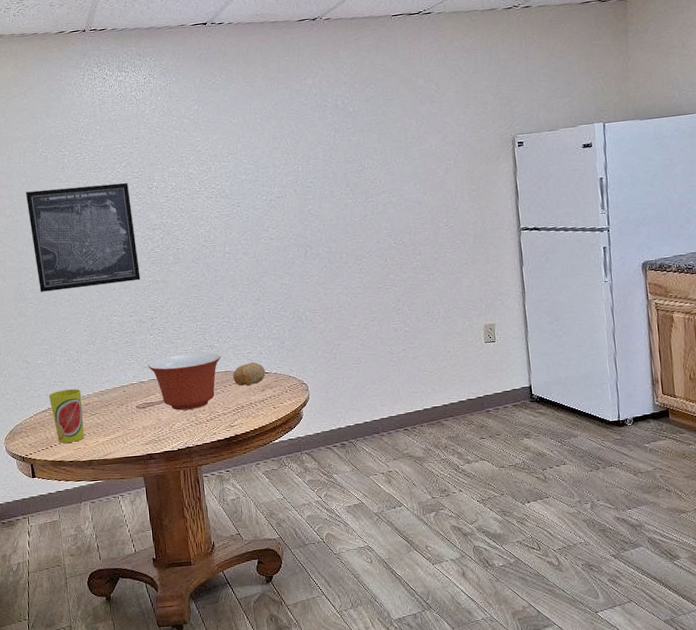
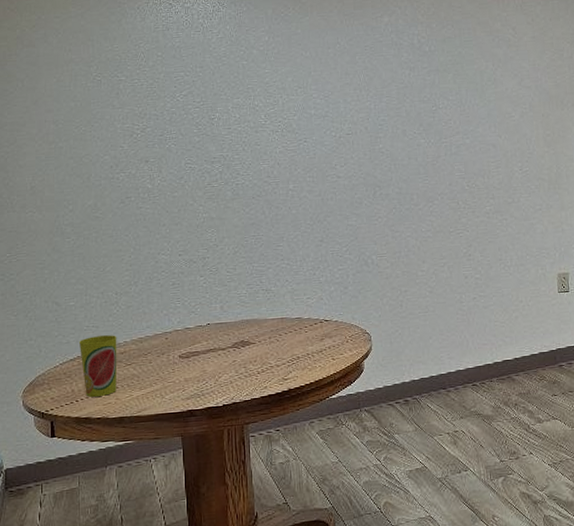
wall art: present [25,182,141,292] -> none [73,112,194,226]
mixing bowl: present [147,352,221,411] -> none [195,297,278,361]
fruit: present [233,362,266,386] -> none [289,308,325,335]

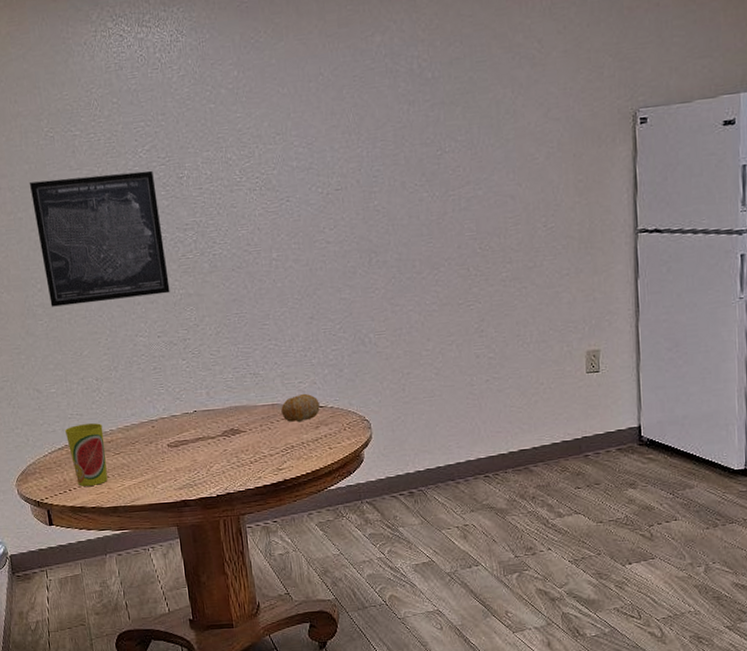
wall art: none [73,112,194,226] -> present [29,170,170,307]
fruit: none [289,308,325,335] -> present [281,393,320,423]

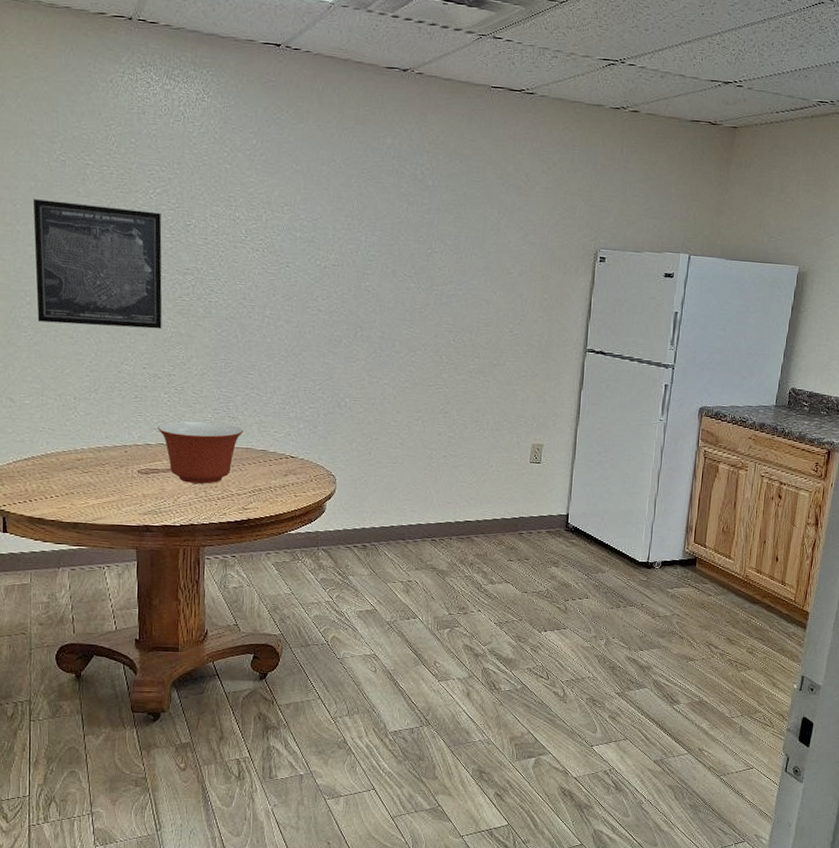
cup: present [64,423,108,486] -> none [33,439,74,500]
mixing bowl: none [179,381,268,450] -> present [157,421,244,484]
fruit: present [281,393,320,423] -> none [254,442,291,468]

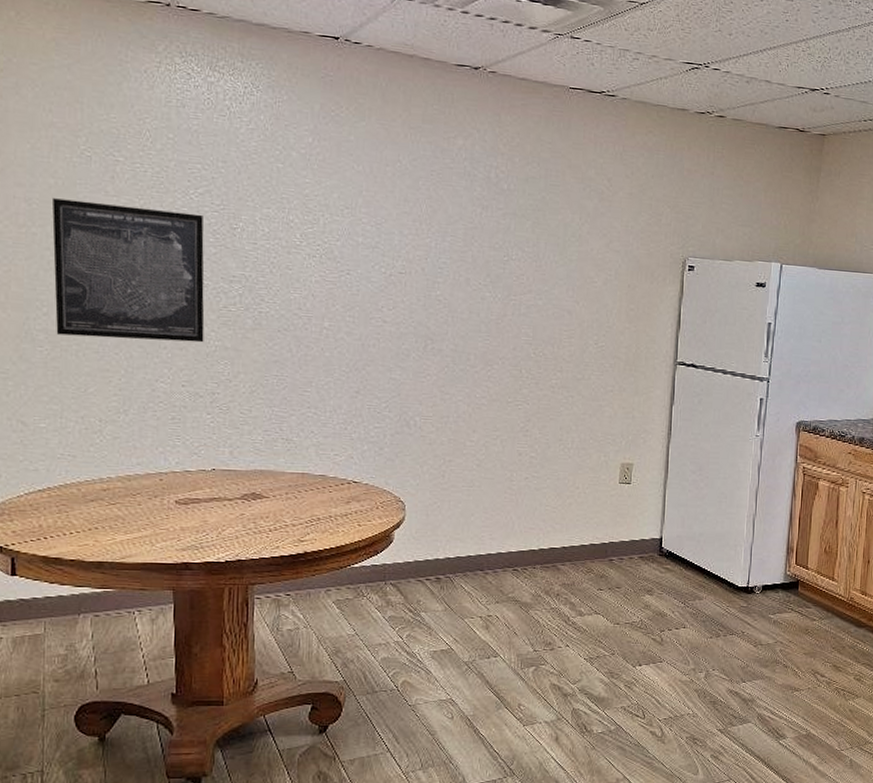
mixing bowl: present [157,421,244,484] -> none [198,444,300,514]

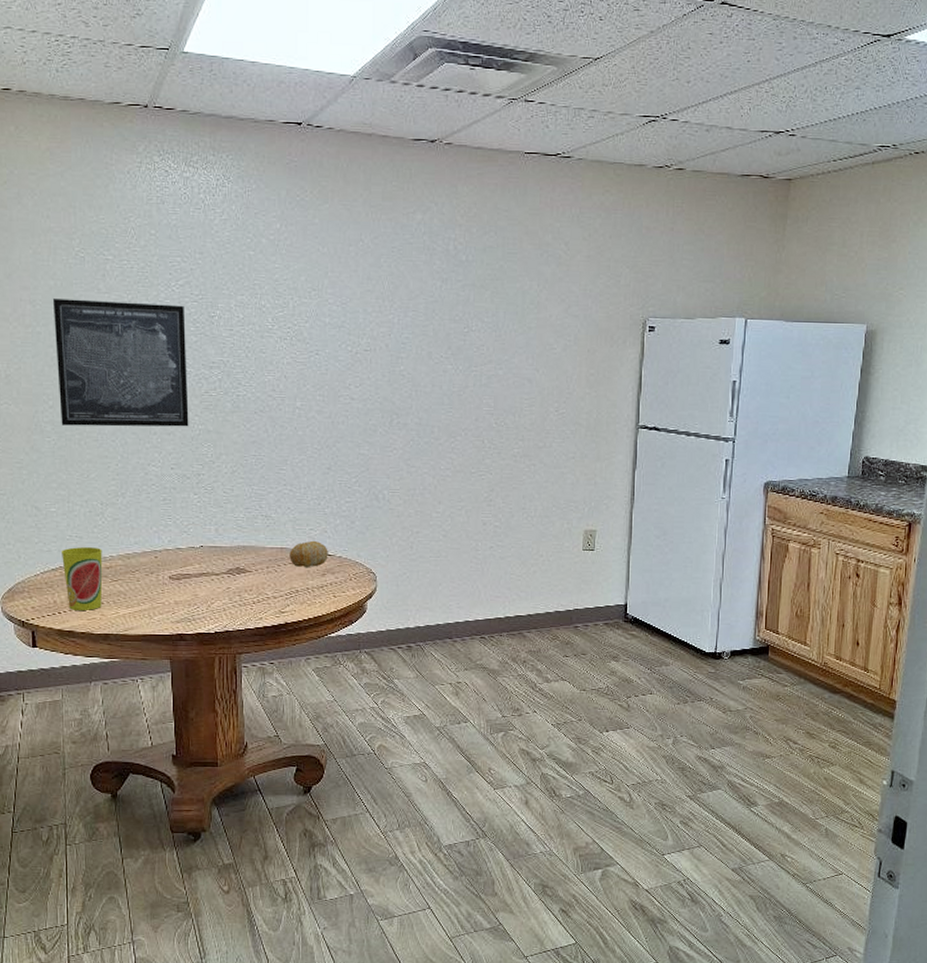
cup: none [49,467,99,536] -> present [60,547,103,610]
fruit: none [311,466,354,495] -> present [290,540,328,568]

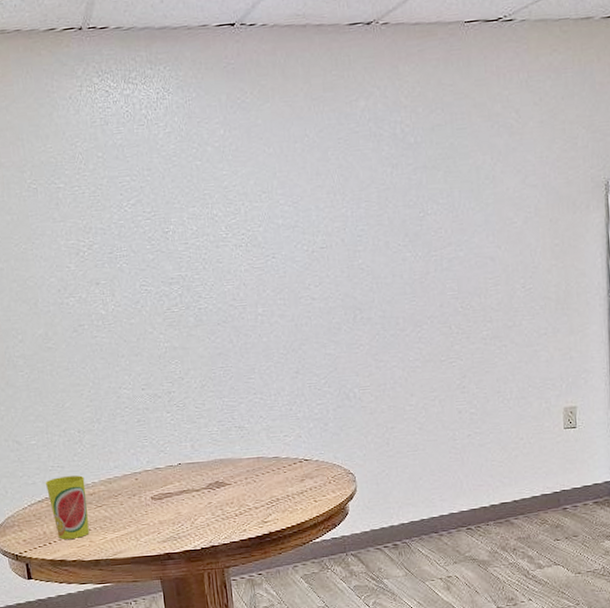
wall art: present [52,299,189,427] -> none [10,224,155,358]
fruit: present [290,540,328,568] -> none [266,446,305,476]

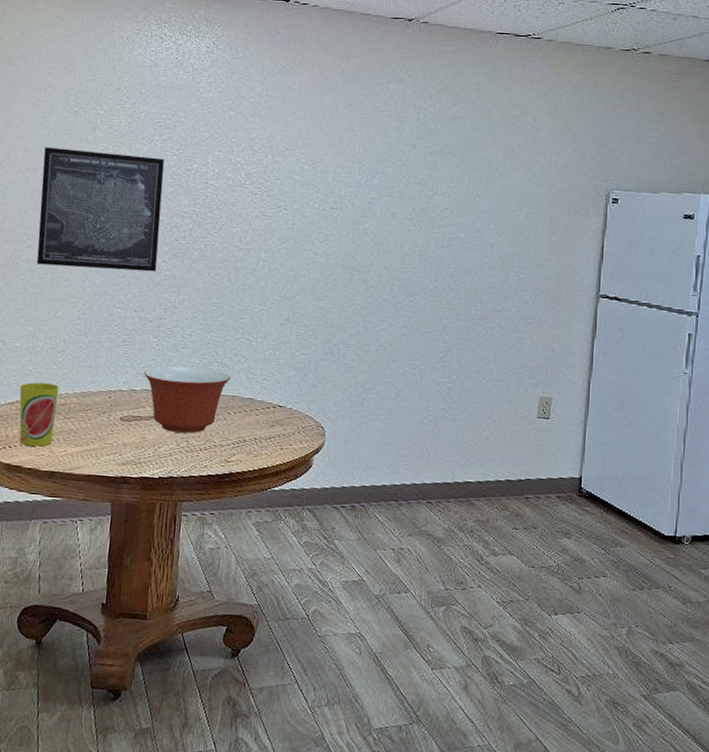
wall art: none [10,224,155,358] -> present [36,147,164,272]
mixing bowl: none [164,434,253,503] -> present [143,366,232,434]

